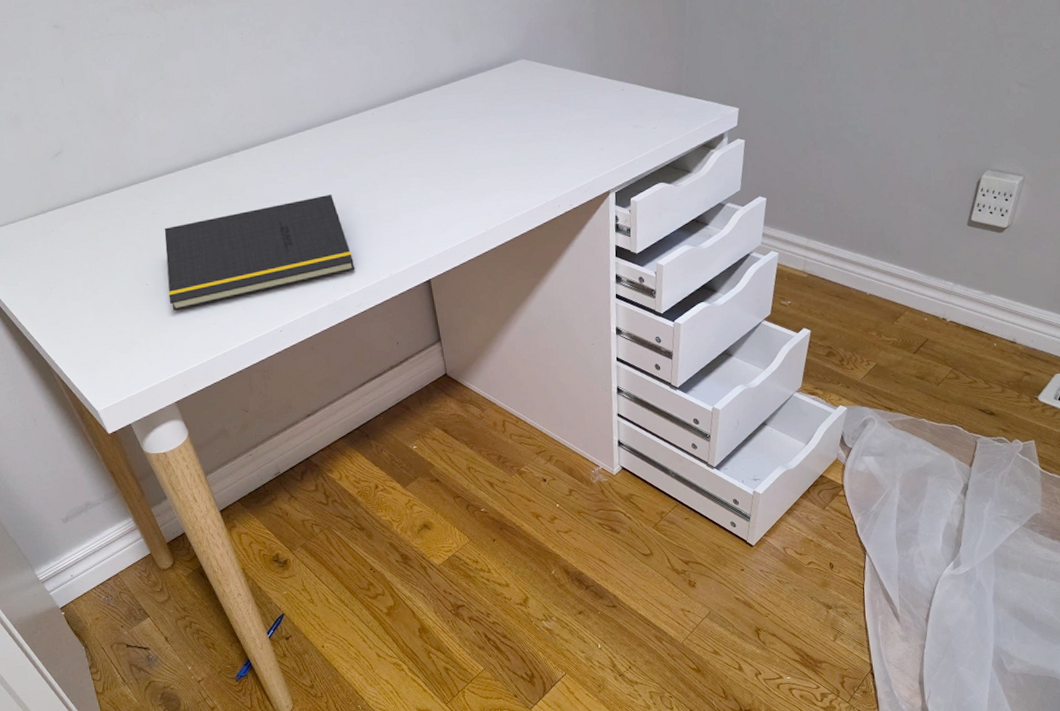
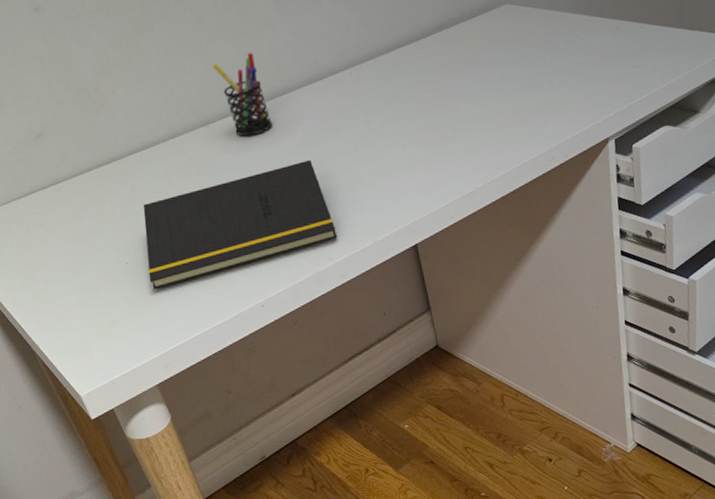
pen holder: none [236,86,295,168] -> present [212,52,272,136]

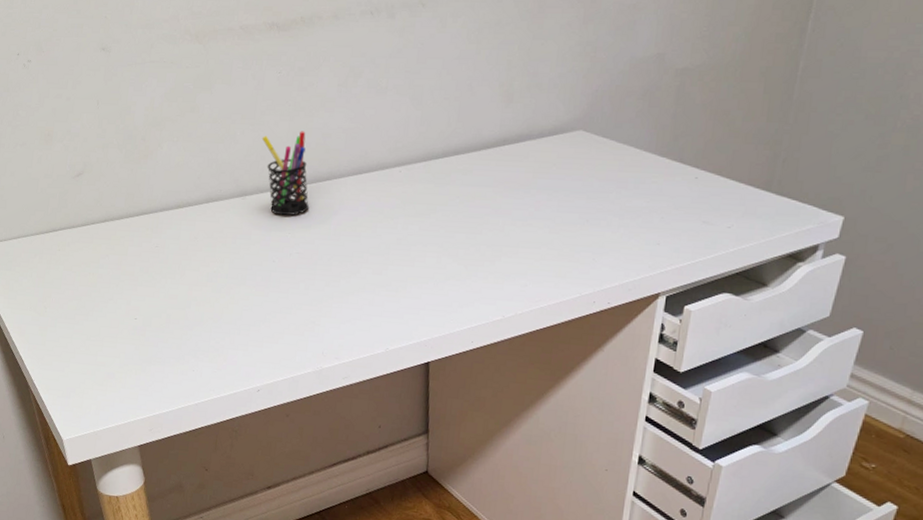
notepad: present [143,159,338,289] -> none [153,251,350,351]

